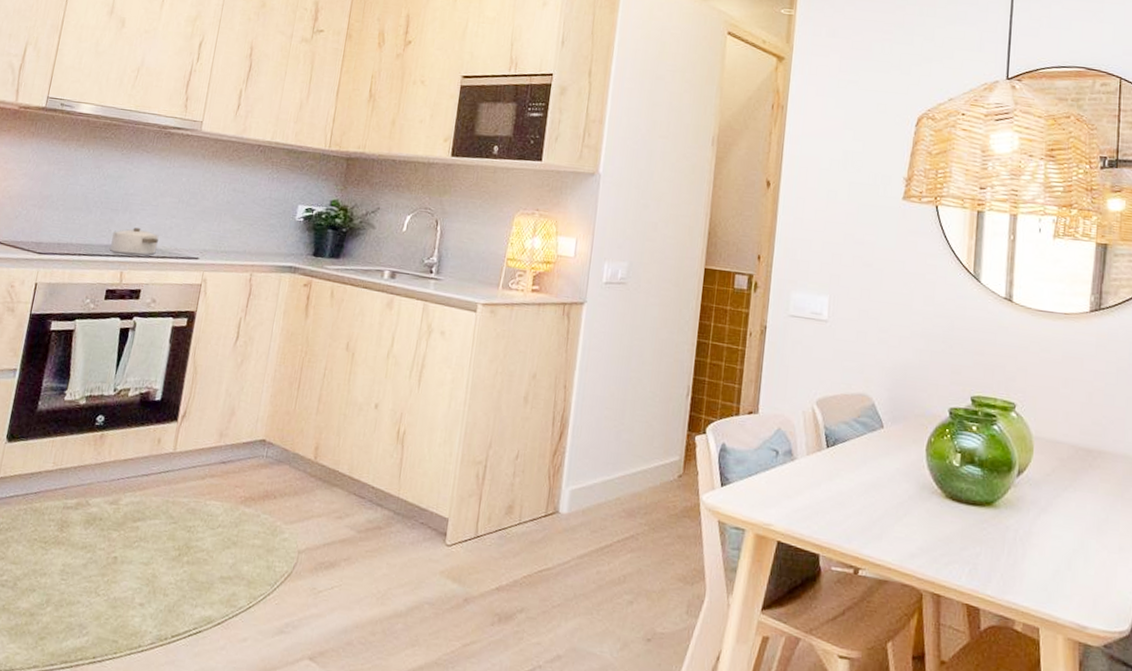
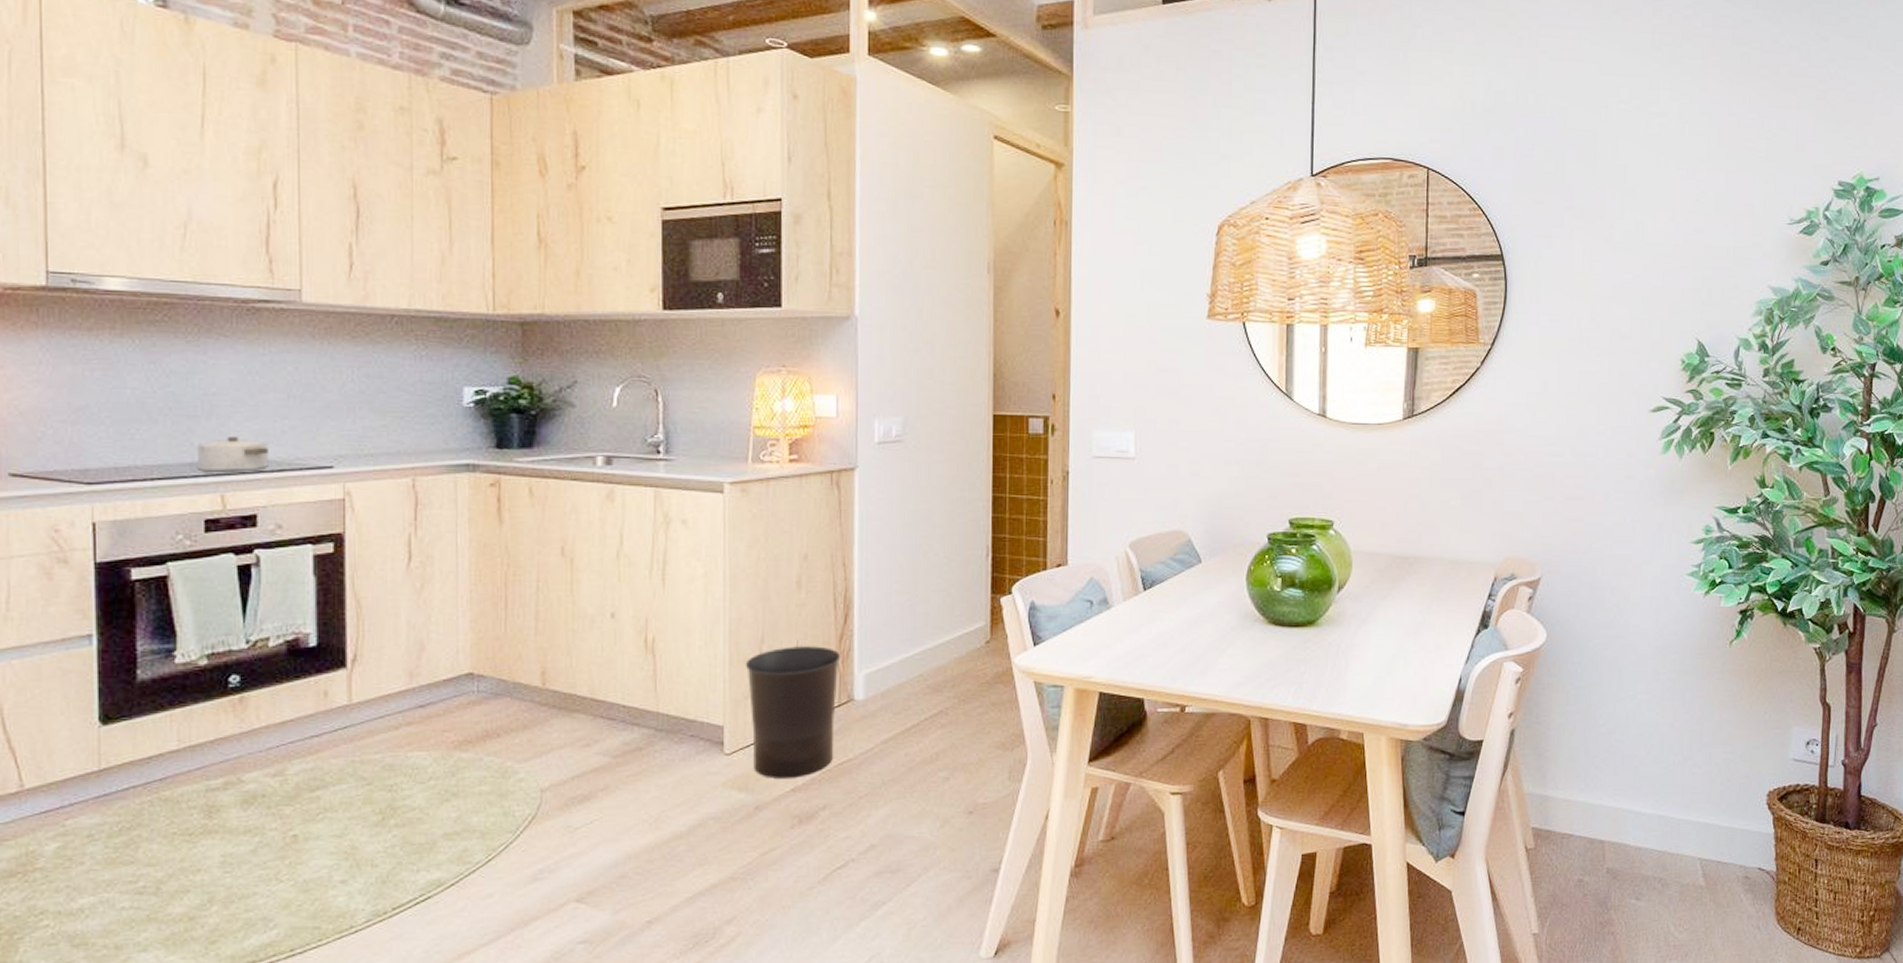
waste bin: none [467,455,553,577] -> present [746,646,841,778]

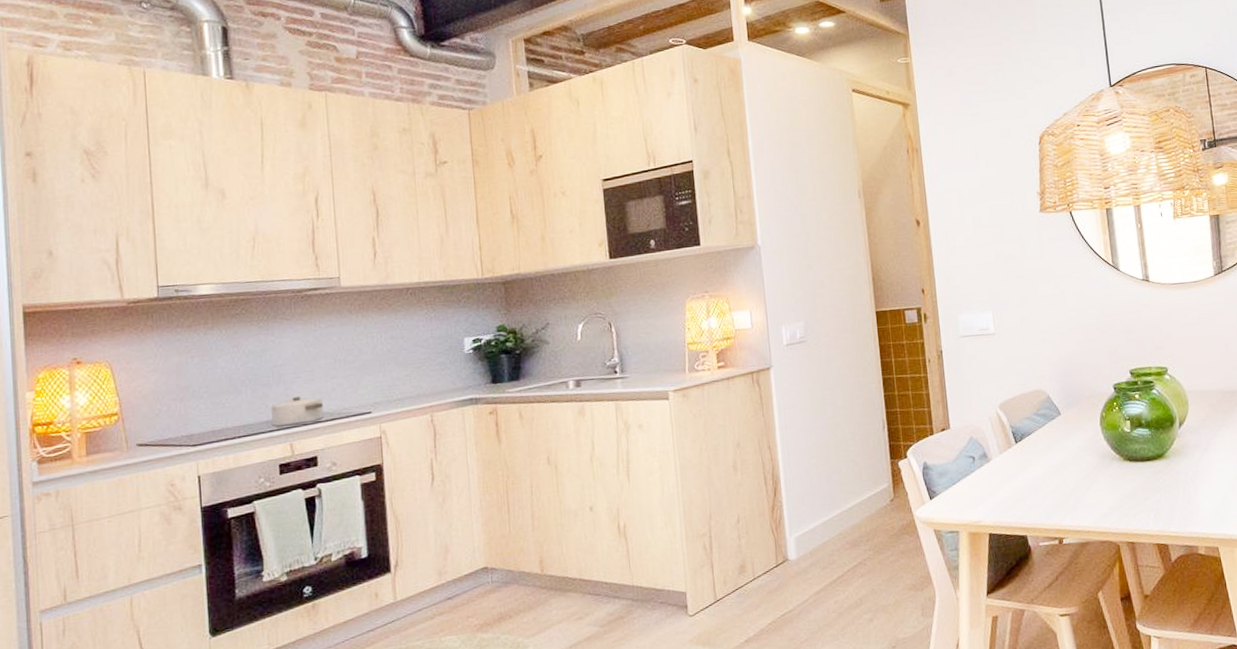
waste bin: present [746,646,841,778] -> none [699,517,776,632]

